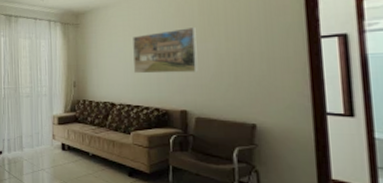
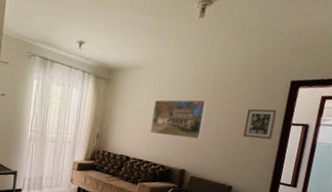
picture frame: none [252,23,297,62] -> present [243,108,277,140]

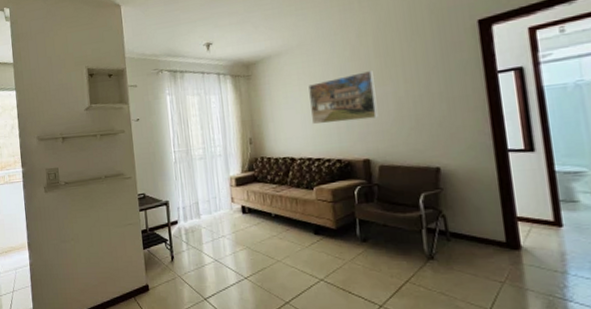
picture frame: present [243,108,277,140] -> none [429,59,476,103]

